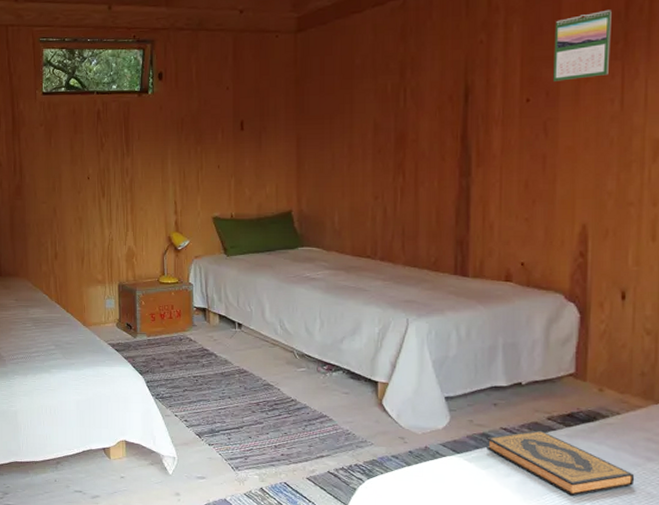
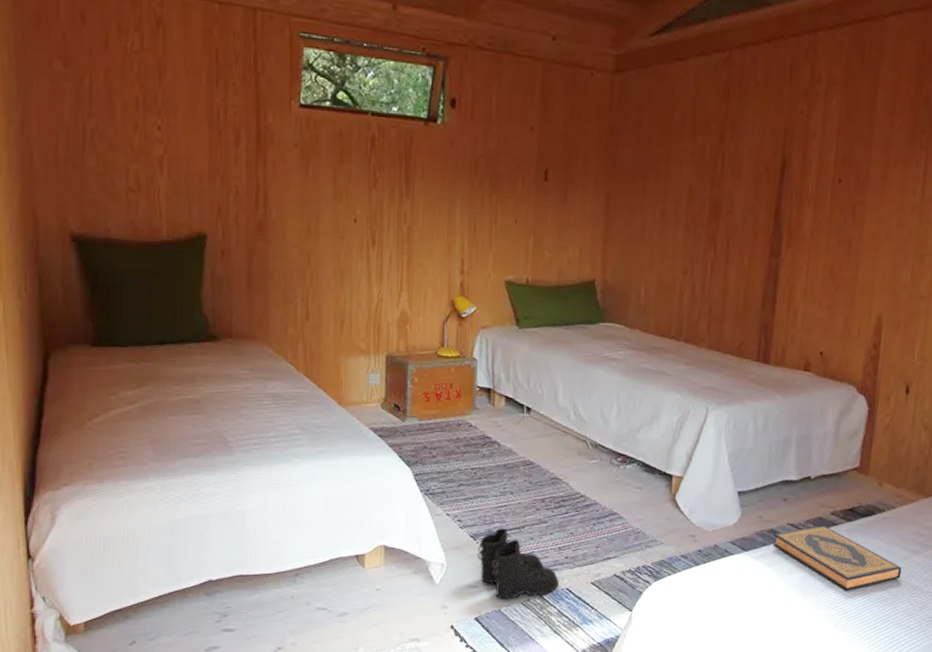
boots: none [203,427,278,491] -> present [477,528,560,600]
calendar: present [553,9,612,81] -> none [865,95,922,165]

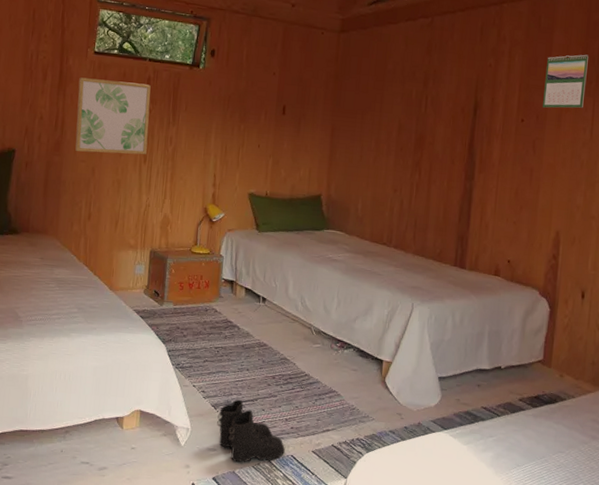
wall art: none [282,138,377,237] -> present [75,77,151,155]
hardback book: present [773,525,902,591] -> none [469,410,582,470]
calendar: none [865,95,922,165] -> present [543,54,589,108]

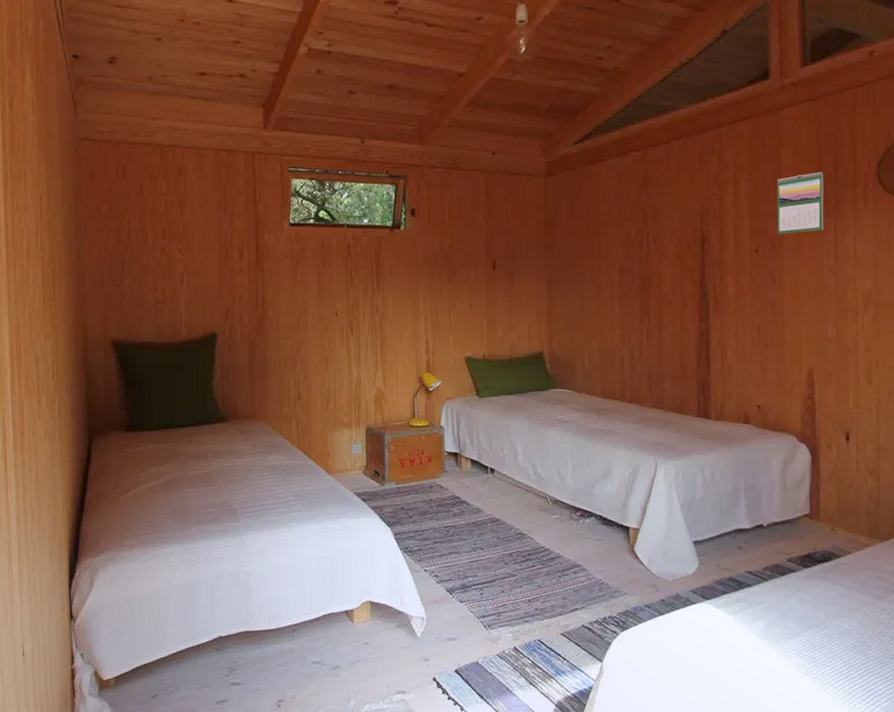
wall art: present [75,77,151,155] -> none [276,252,353,329]
boots: present [217,399,286,463] -> none [454,582,532,652]

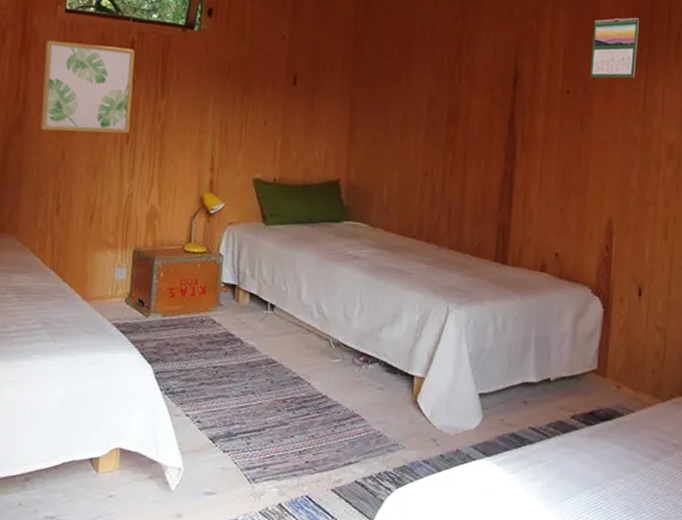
wall art: none [276,252,353,329] -> present [40,40,135,134]

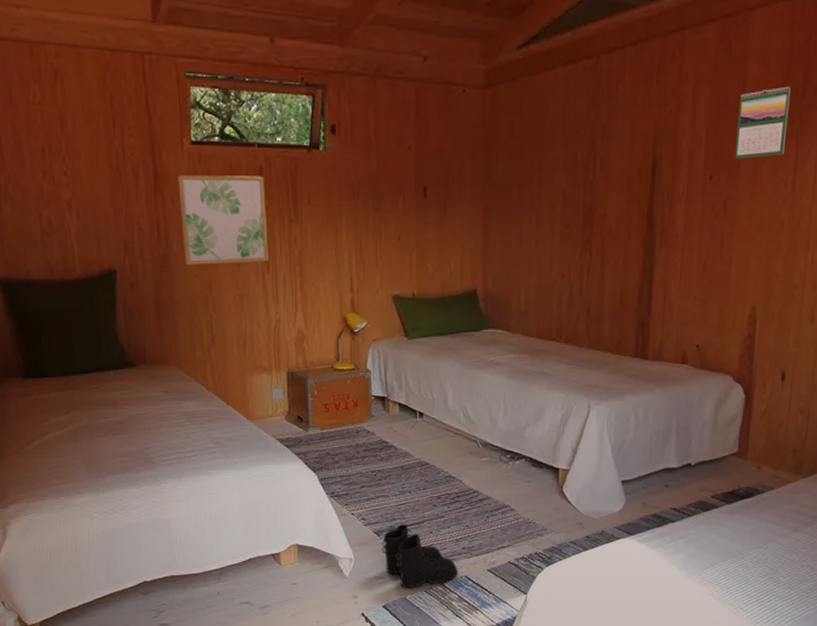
boots: none [215,430,300,508] -> present [382,524,459,589]

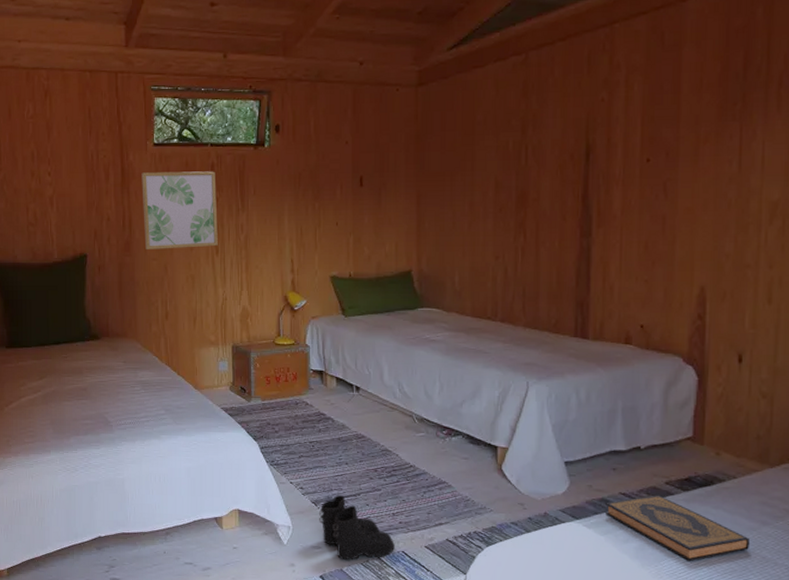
hardback book: none [657,508,782,568] -> present [605,495,750,561]
calendar: present [735,86,791,159] -> none [673,70,730,142]

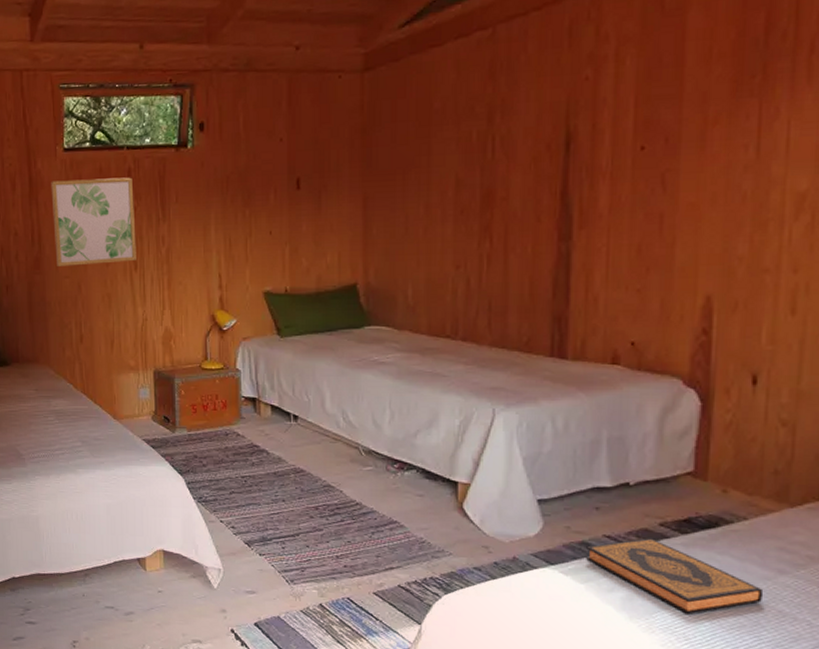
boots: present [319,495,396,560] -> none [253,535,340,607]

